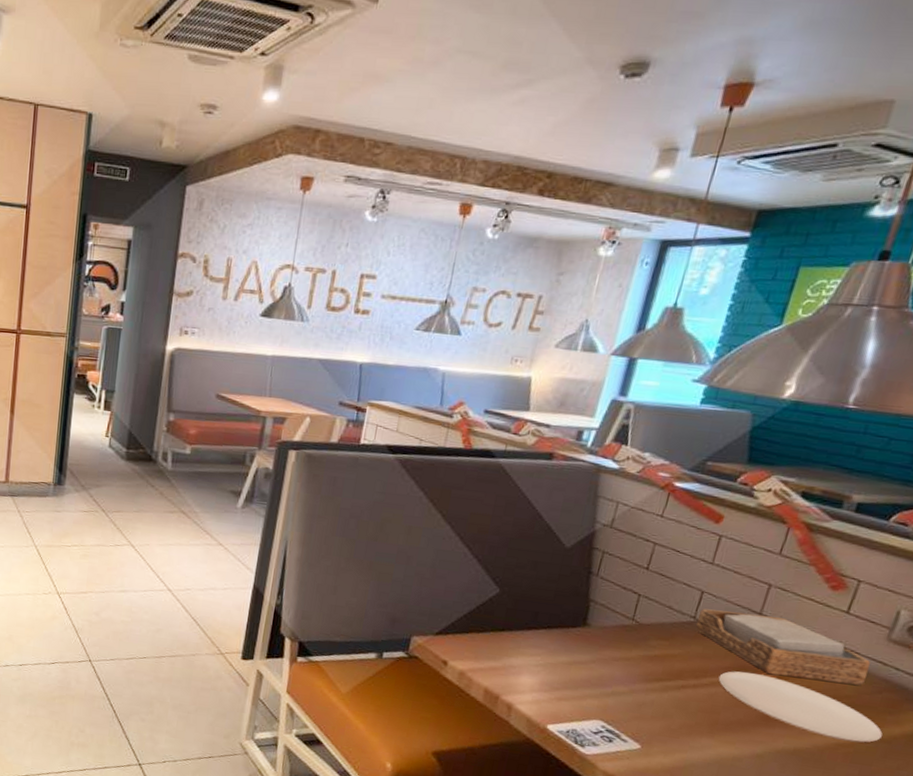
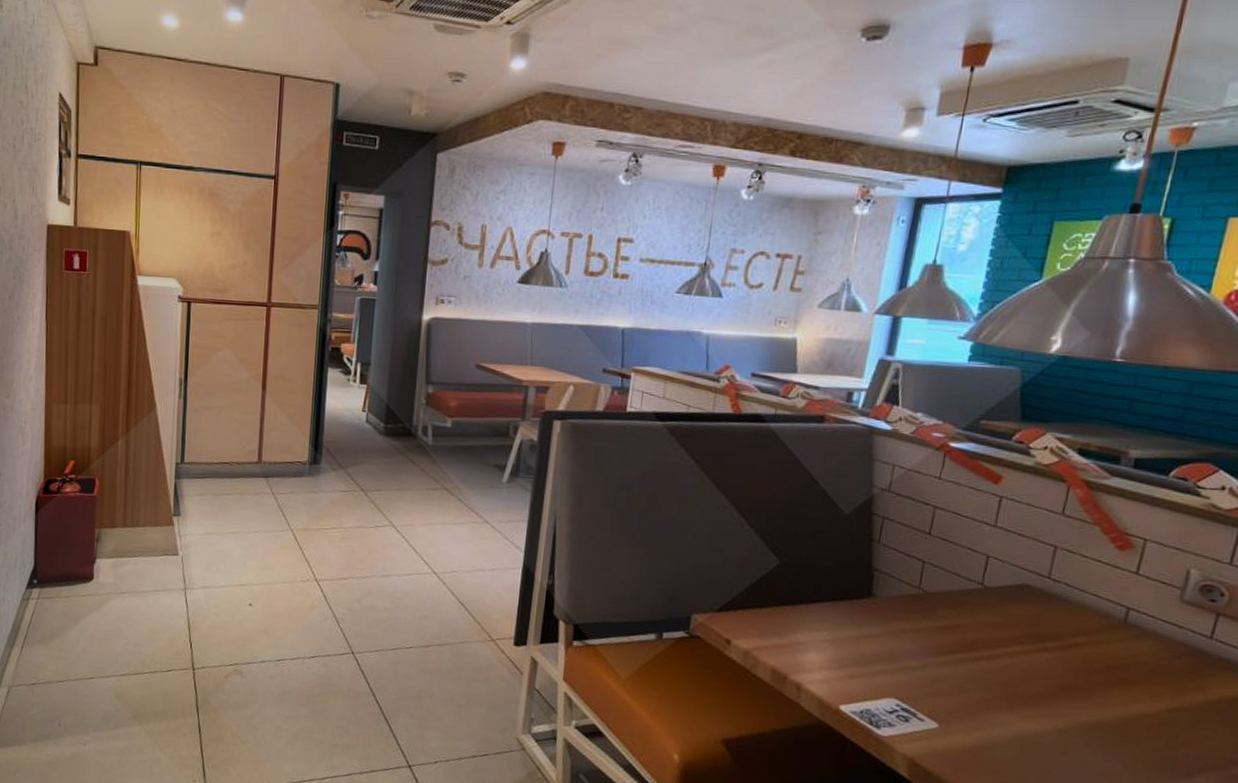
napkin holder: present [695,608,871,686] -> none [983,574,1166,651]
plate: present [718,671,883,743] -> none [1012,640,1186,713]

